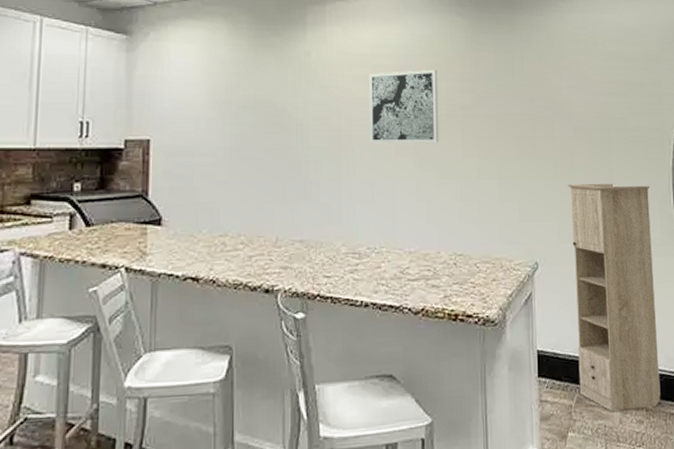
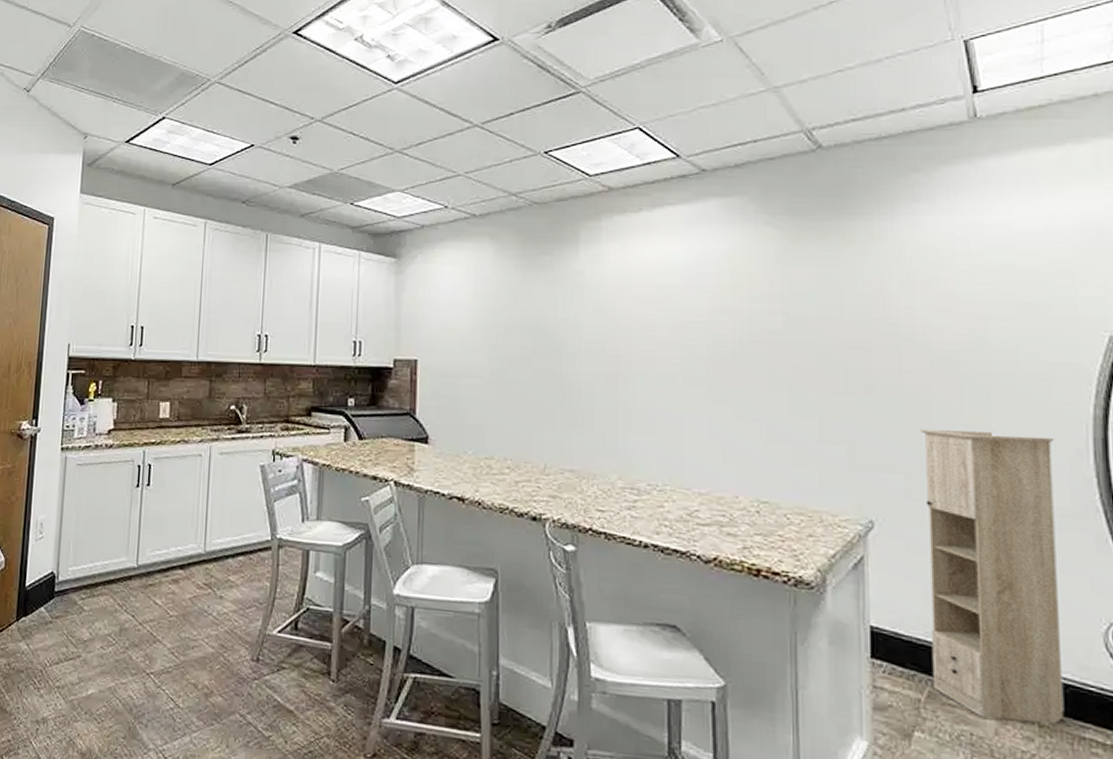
wall art: present [369,69,439,144] -> none [652,288,739,372]

